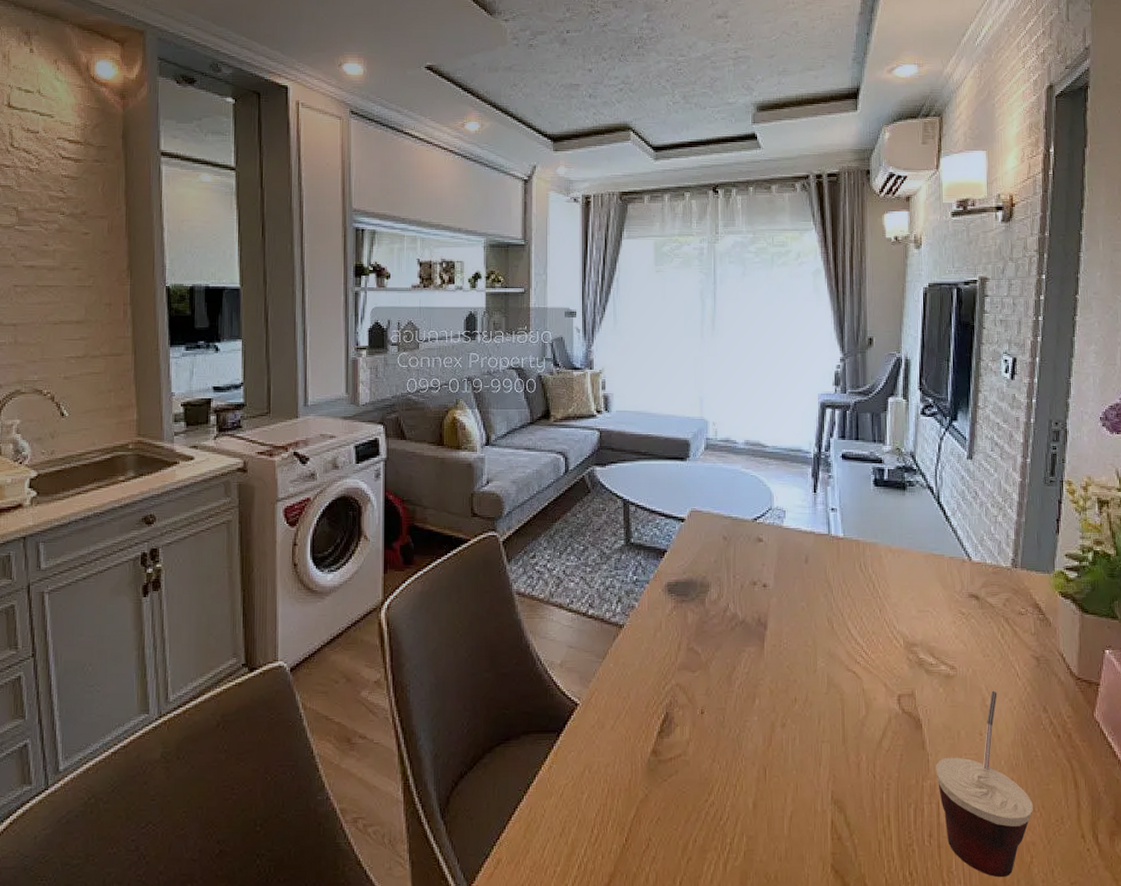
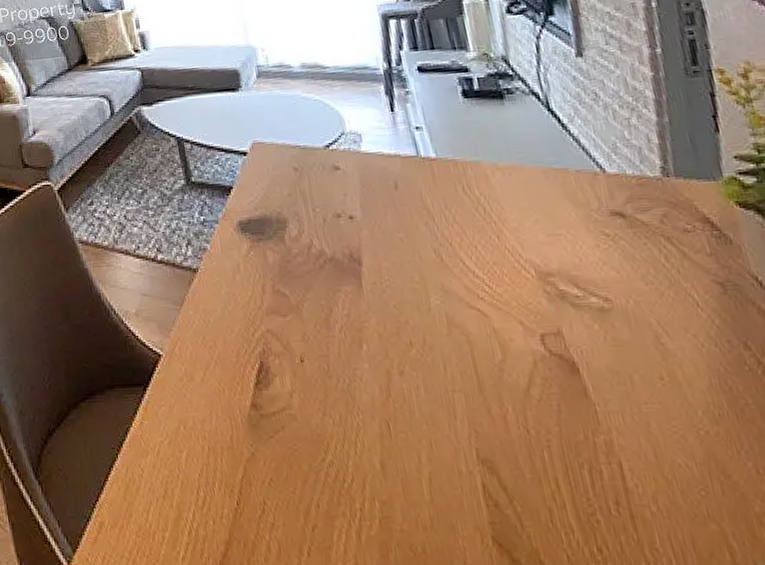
cup: present [935,690,1033,878] -> none [607,325,757,558]

